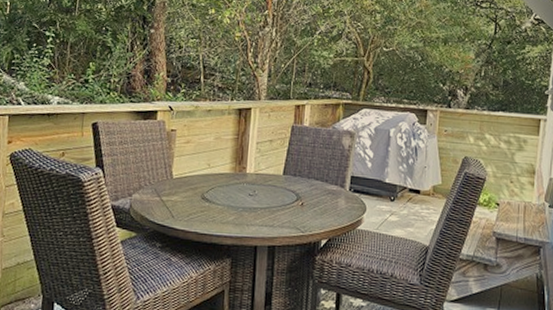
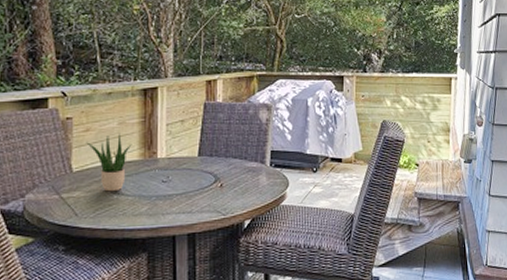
potted plant: none [186,147,225,200] -> present [86,133,132,192]

